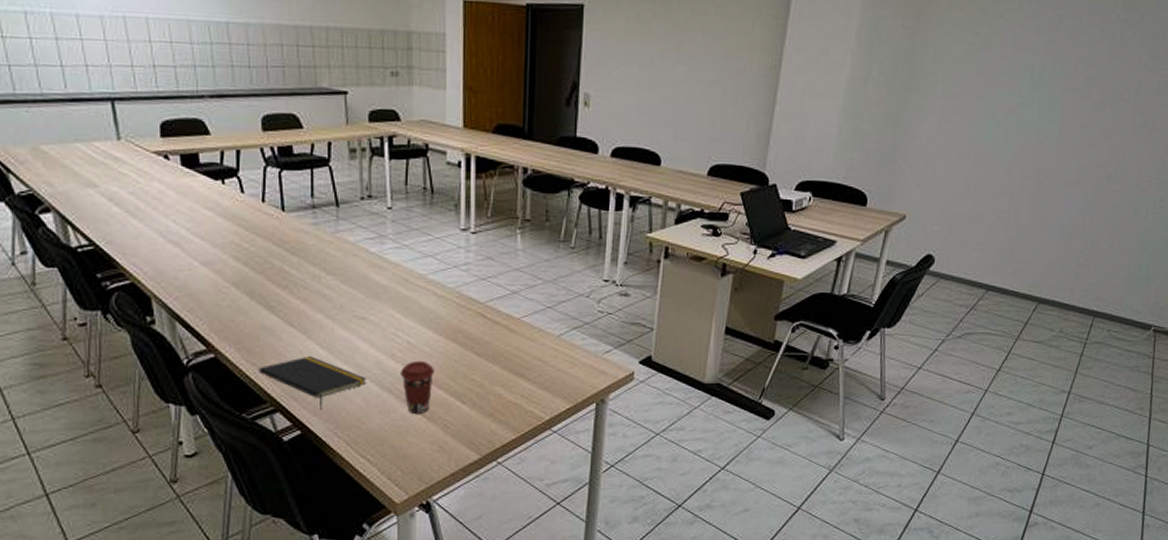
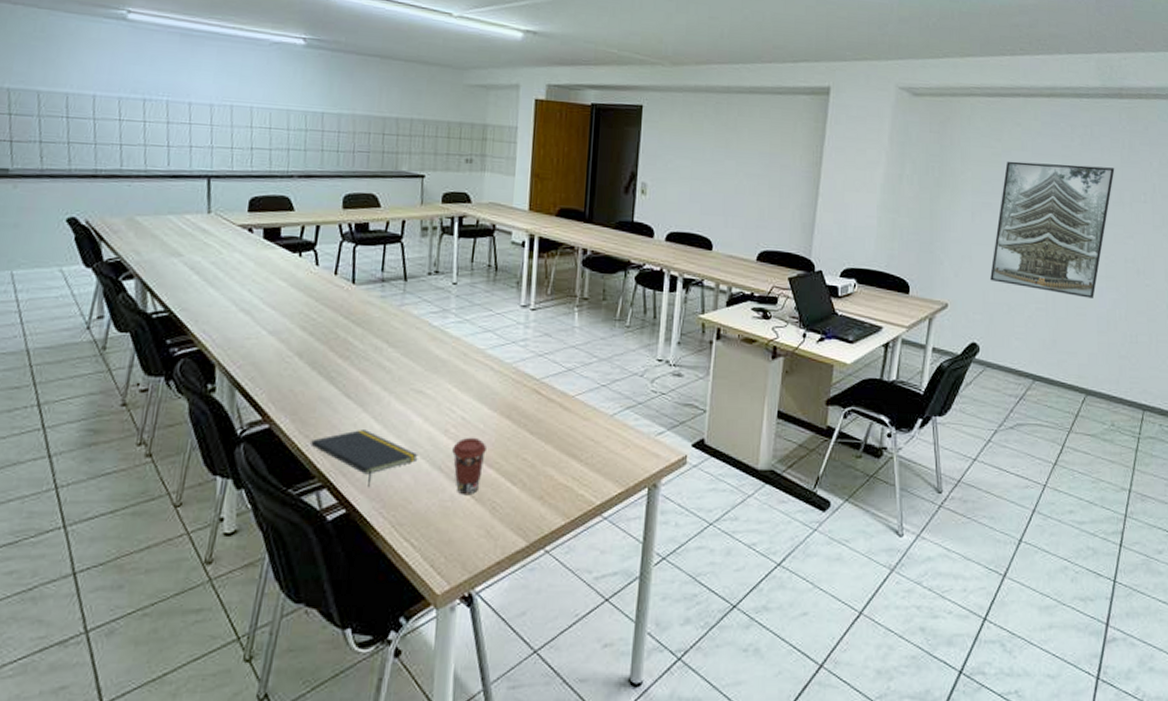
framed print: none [953,58,1101,206] -> present [990,161,1115,298]

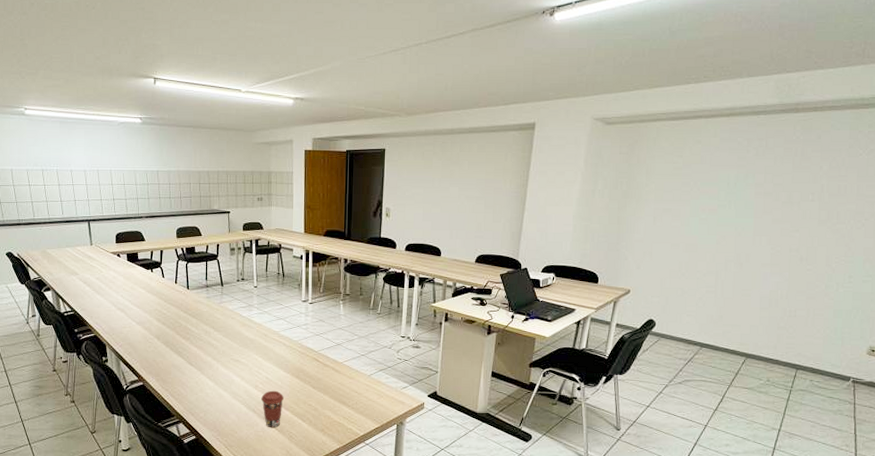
notepad: present [311,430,418,486] -> none [170,386,239,422]
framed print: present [990,161,1115,298] -> none [667,173,786,282]

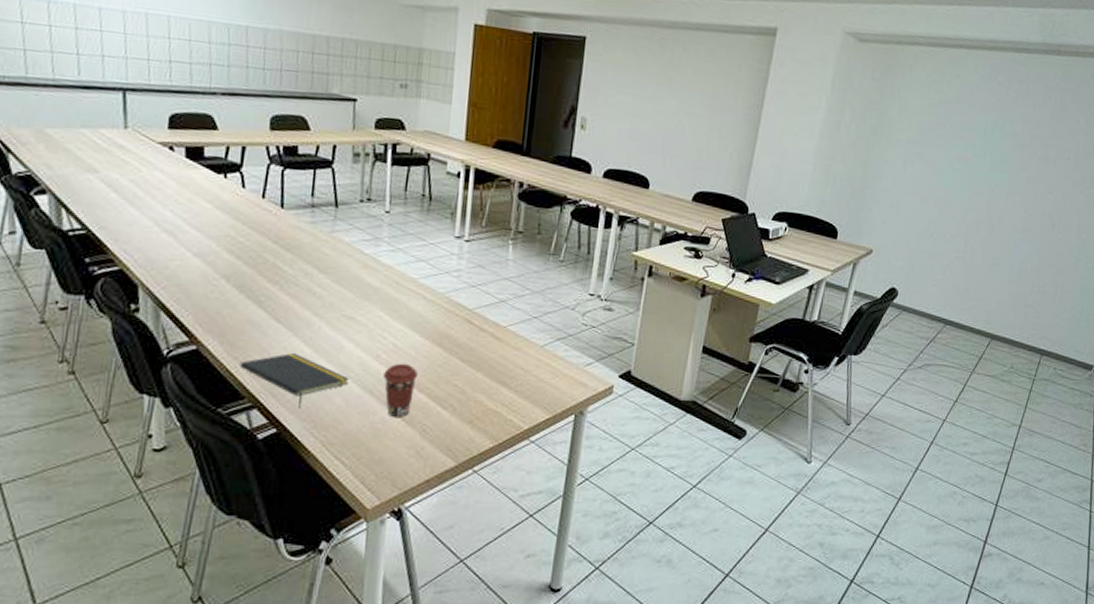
notepad: none [170,386,239,422] -> present [240,353,349,408]

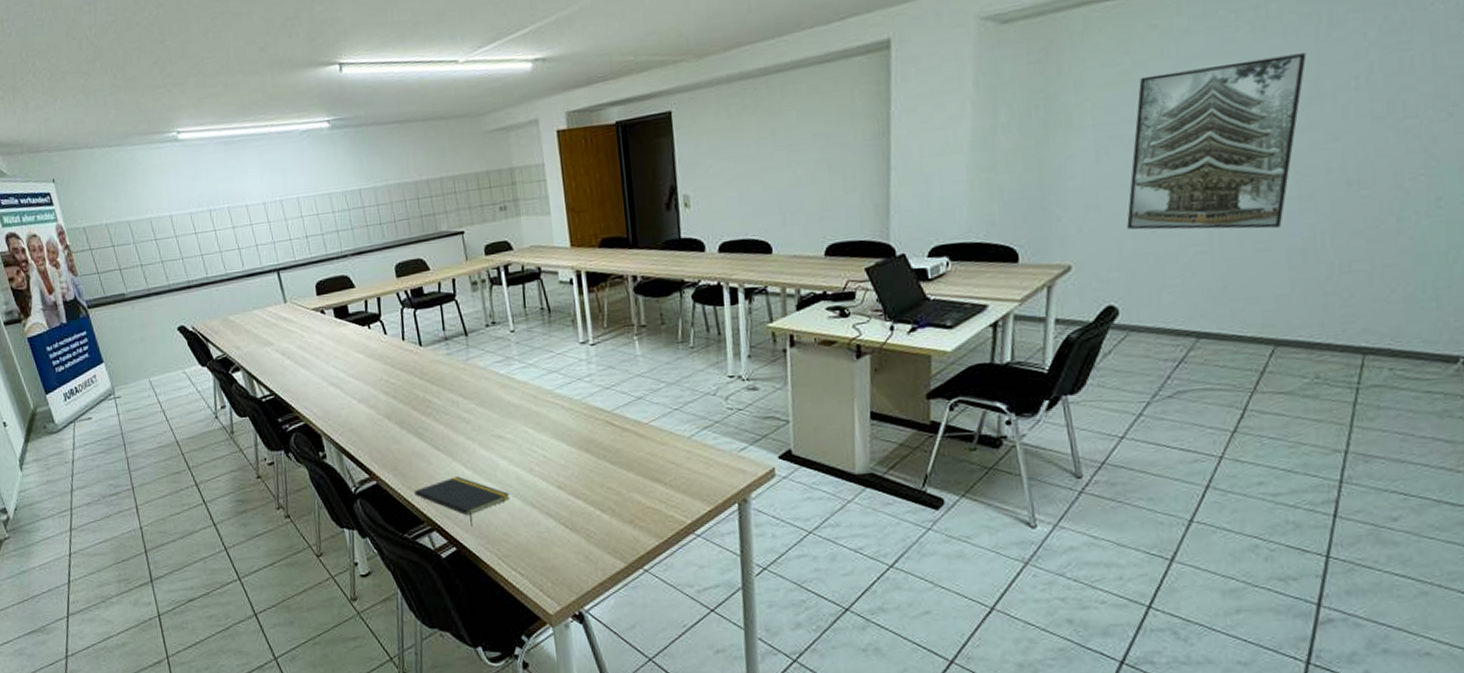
coffee cup: present [383,363,418,418] -> none [540,472,572,526]
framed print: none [915,112,1044,249] -> present [1127,53,1307,230]

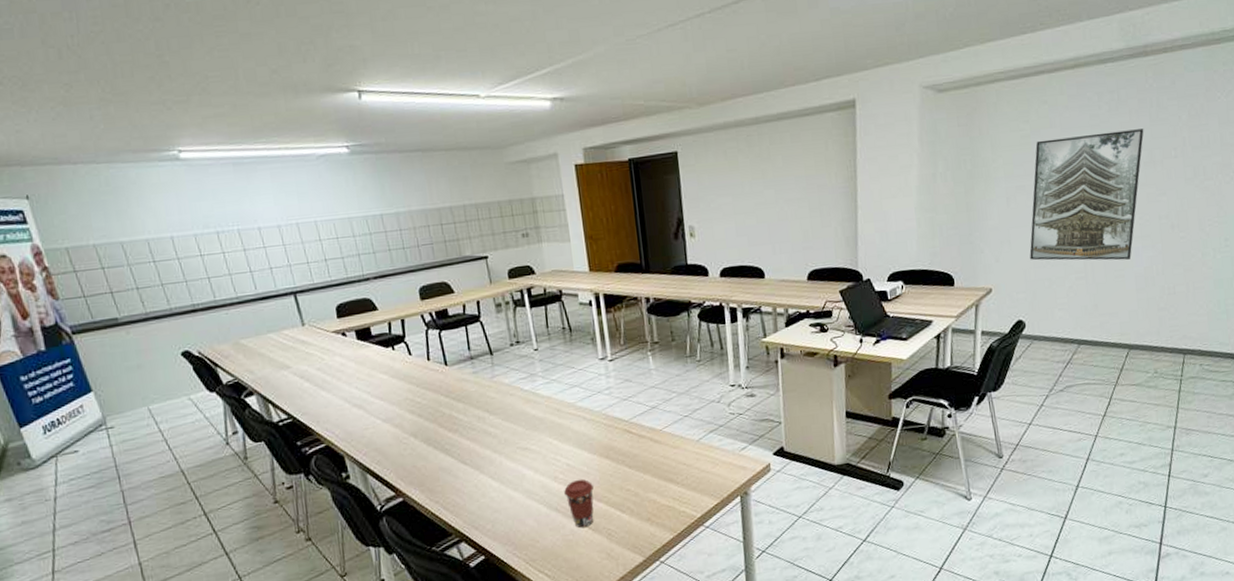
notepad: present [414,476,510,526] -> none [442,488,536,534]
coffee cup: none [540,472,572,526] -> present [564,479,594,528]

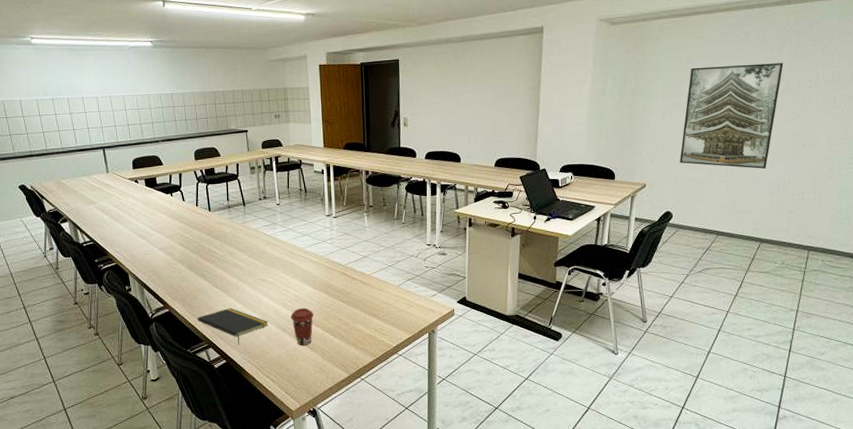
notepad: none [442,488,536,534] -> present [197,308,269,345]

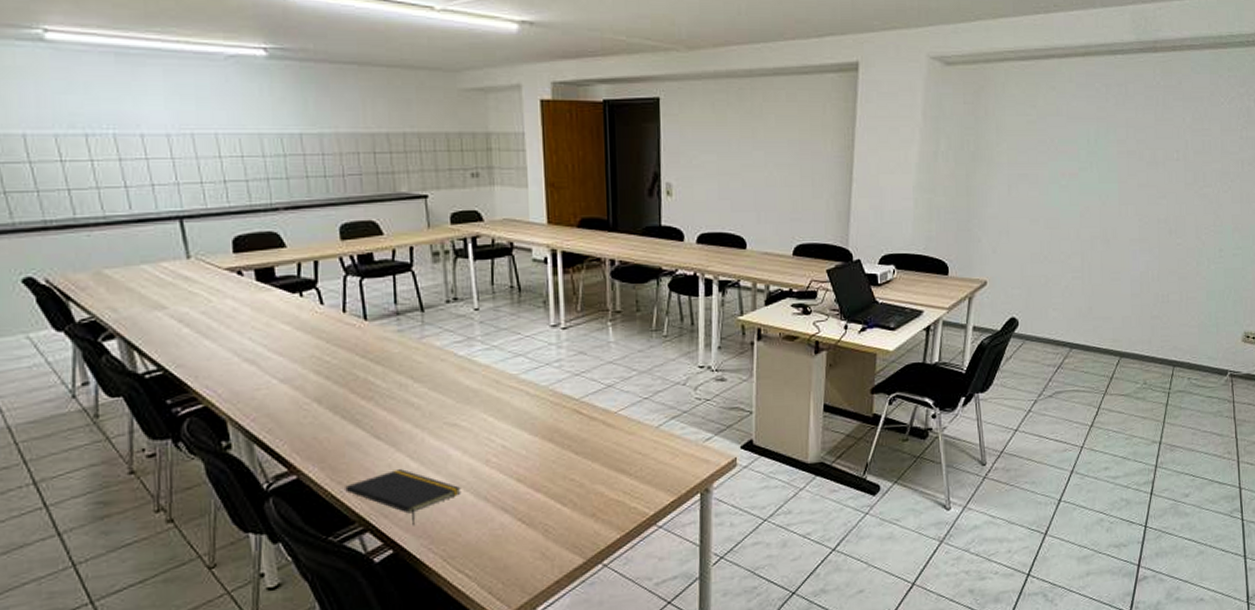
coffee cup: present [291,307,313,346] -> none [496,464,531,522]
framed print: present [680,63,784,169] -> none [1028,127,1149,262]

